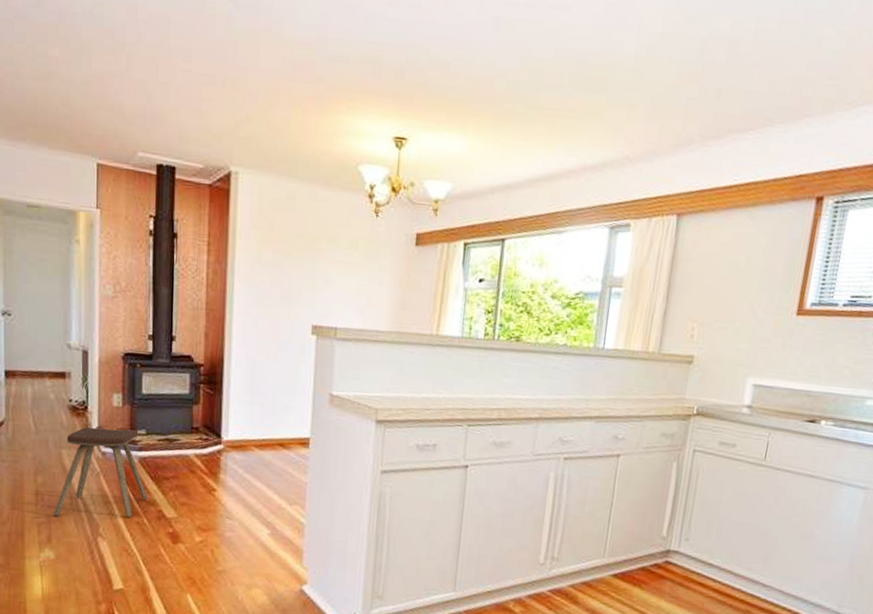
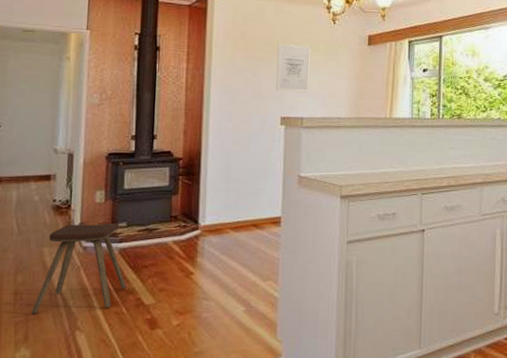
wall art: none [307,236,349,299] -> present [276,43,312,93]

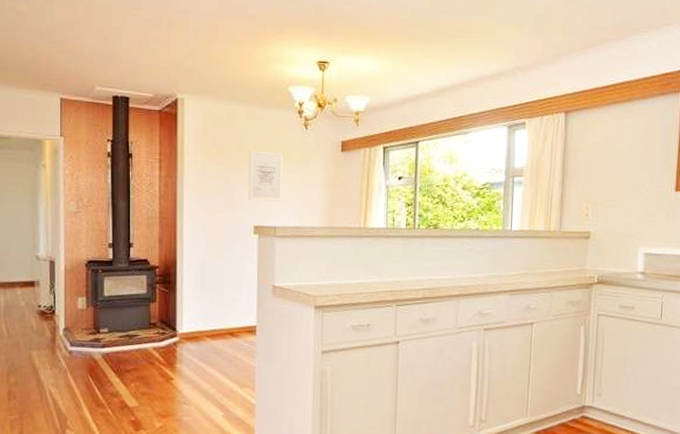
music stool: present [31,223,127,315] -> none [24,329,111,413]

